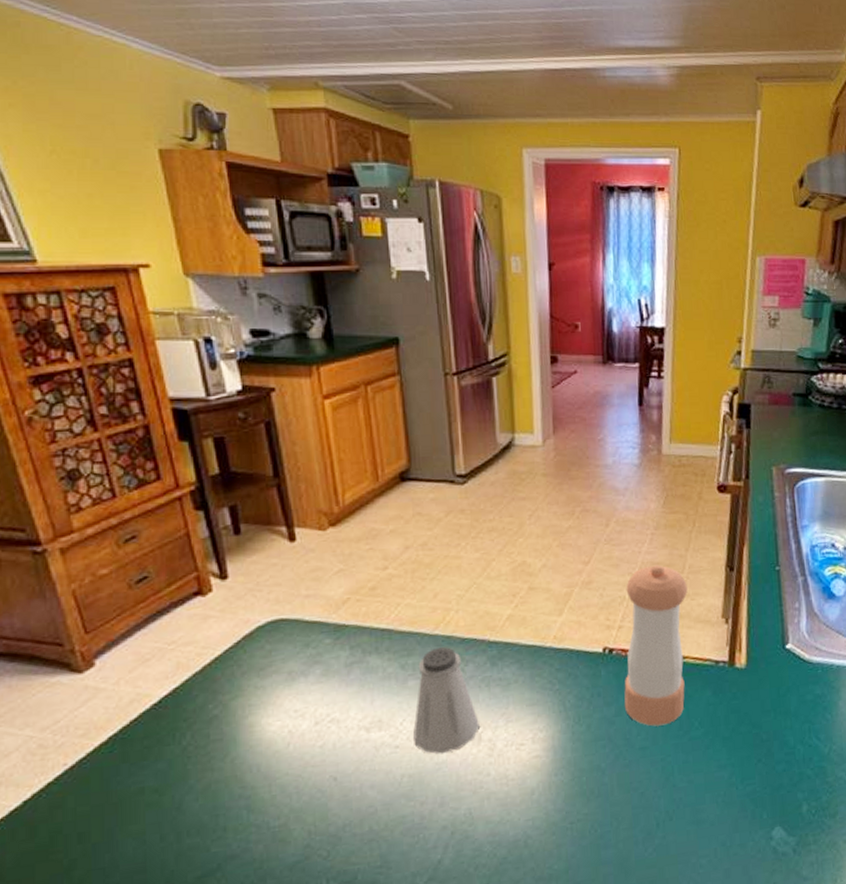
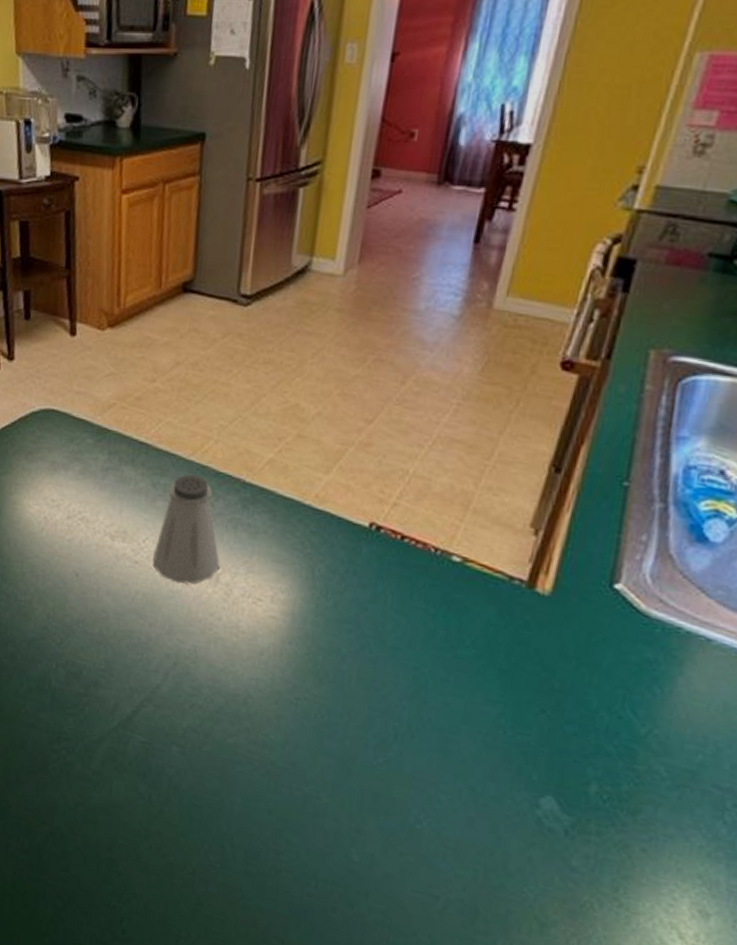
pepper shaker: present [624,565,688,727] -> none [382,441,492,631]

